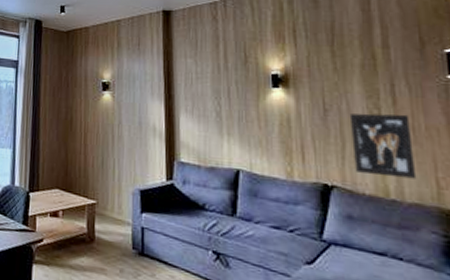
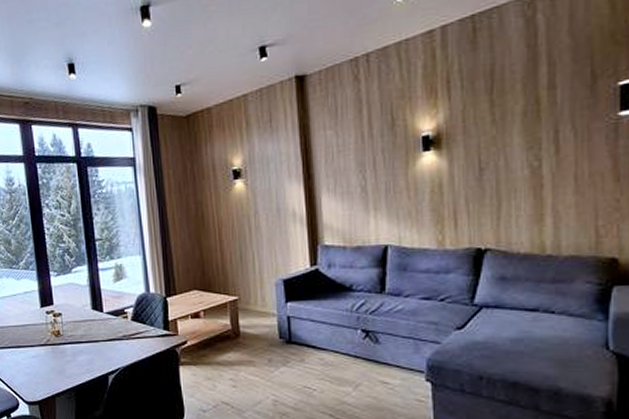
wall art: present [349,113,417,179] -> none [507,162,576,232]

